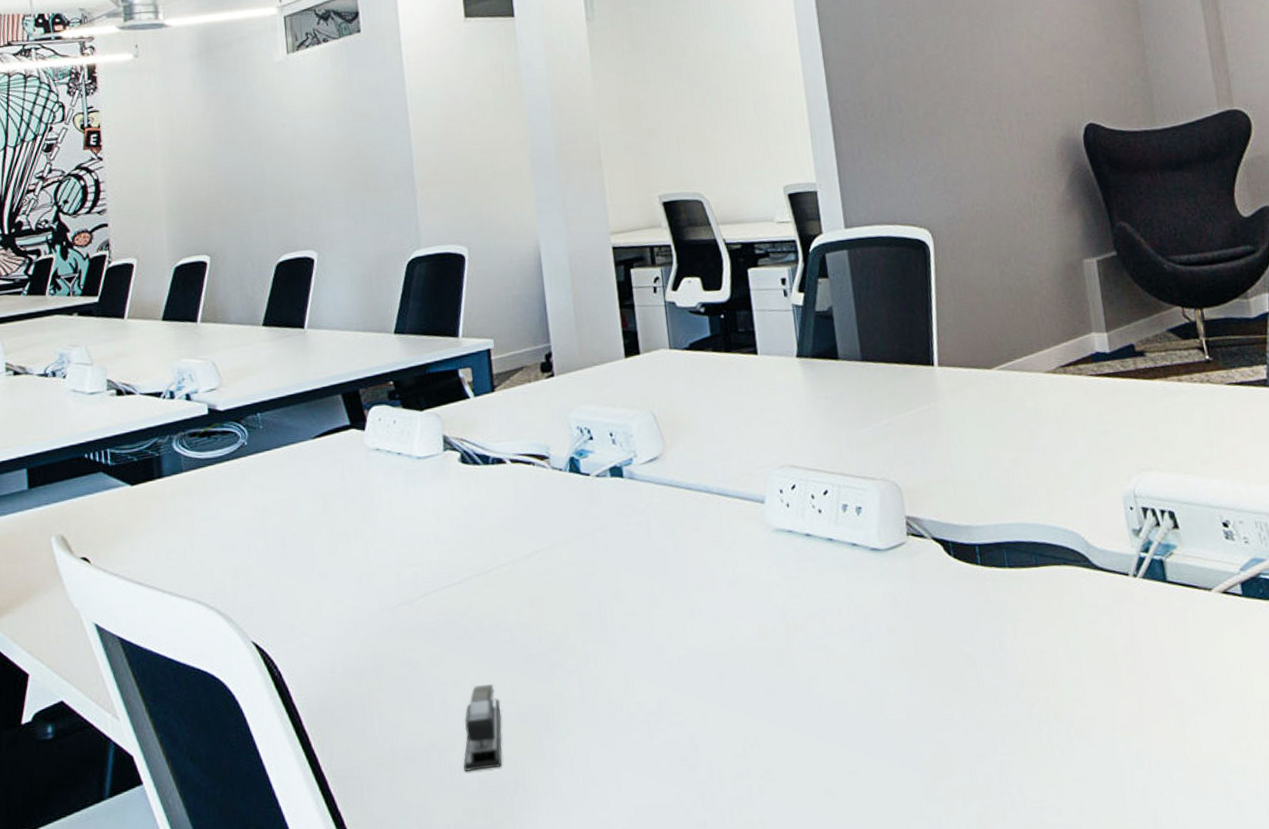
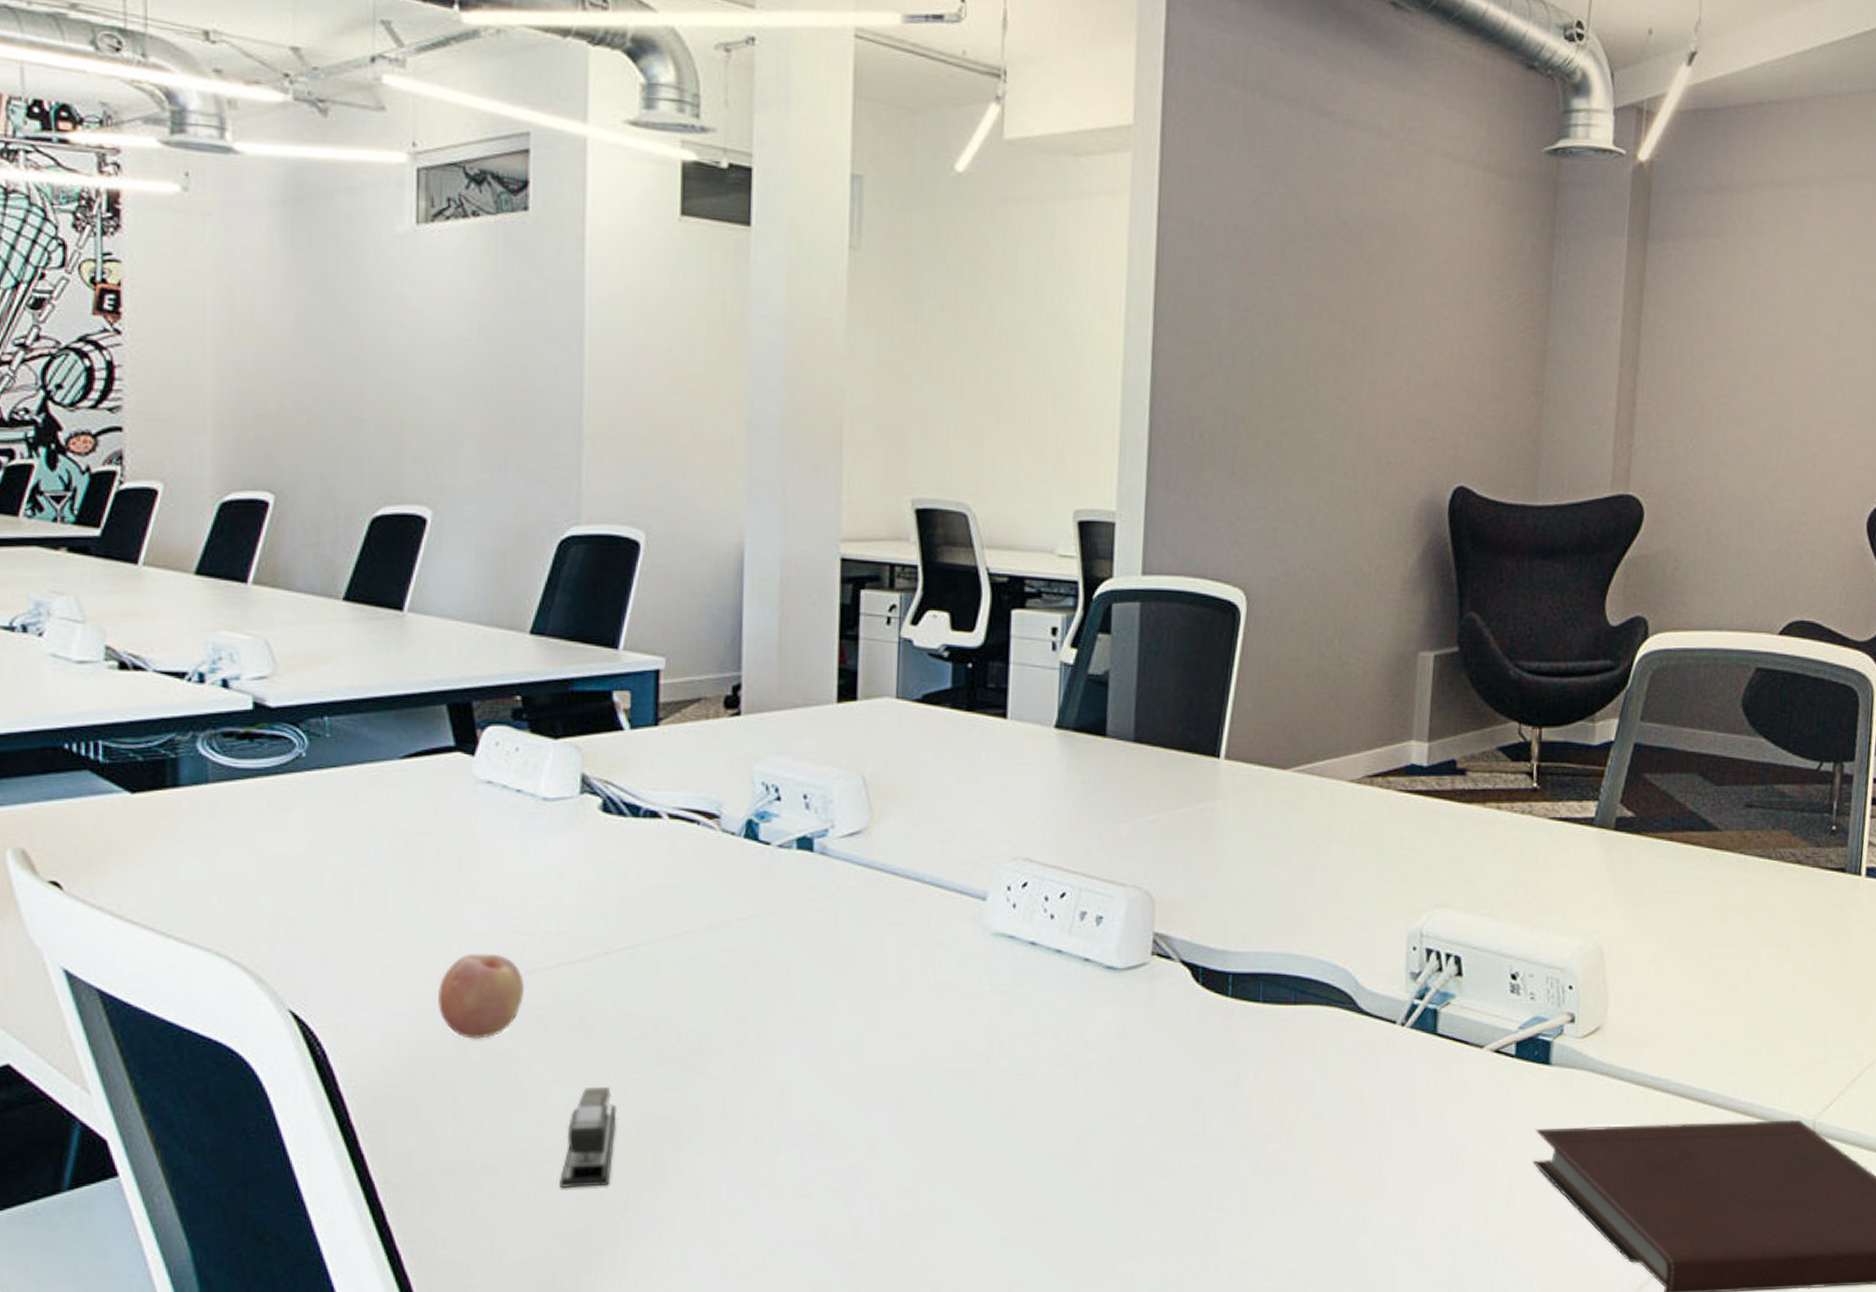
fruit: none [357,583,420,653] -> present [438,954,524,1039]

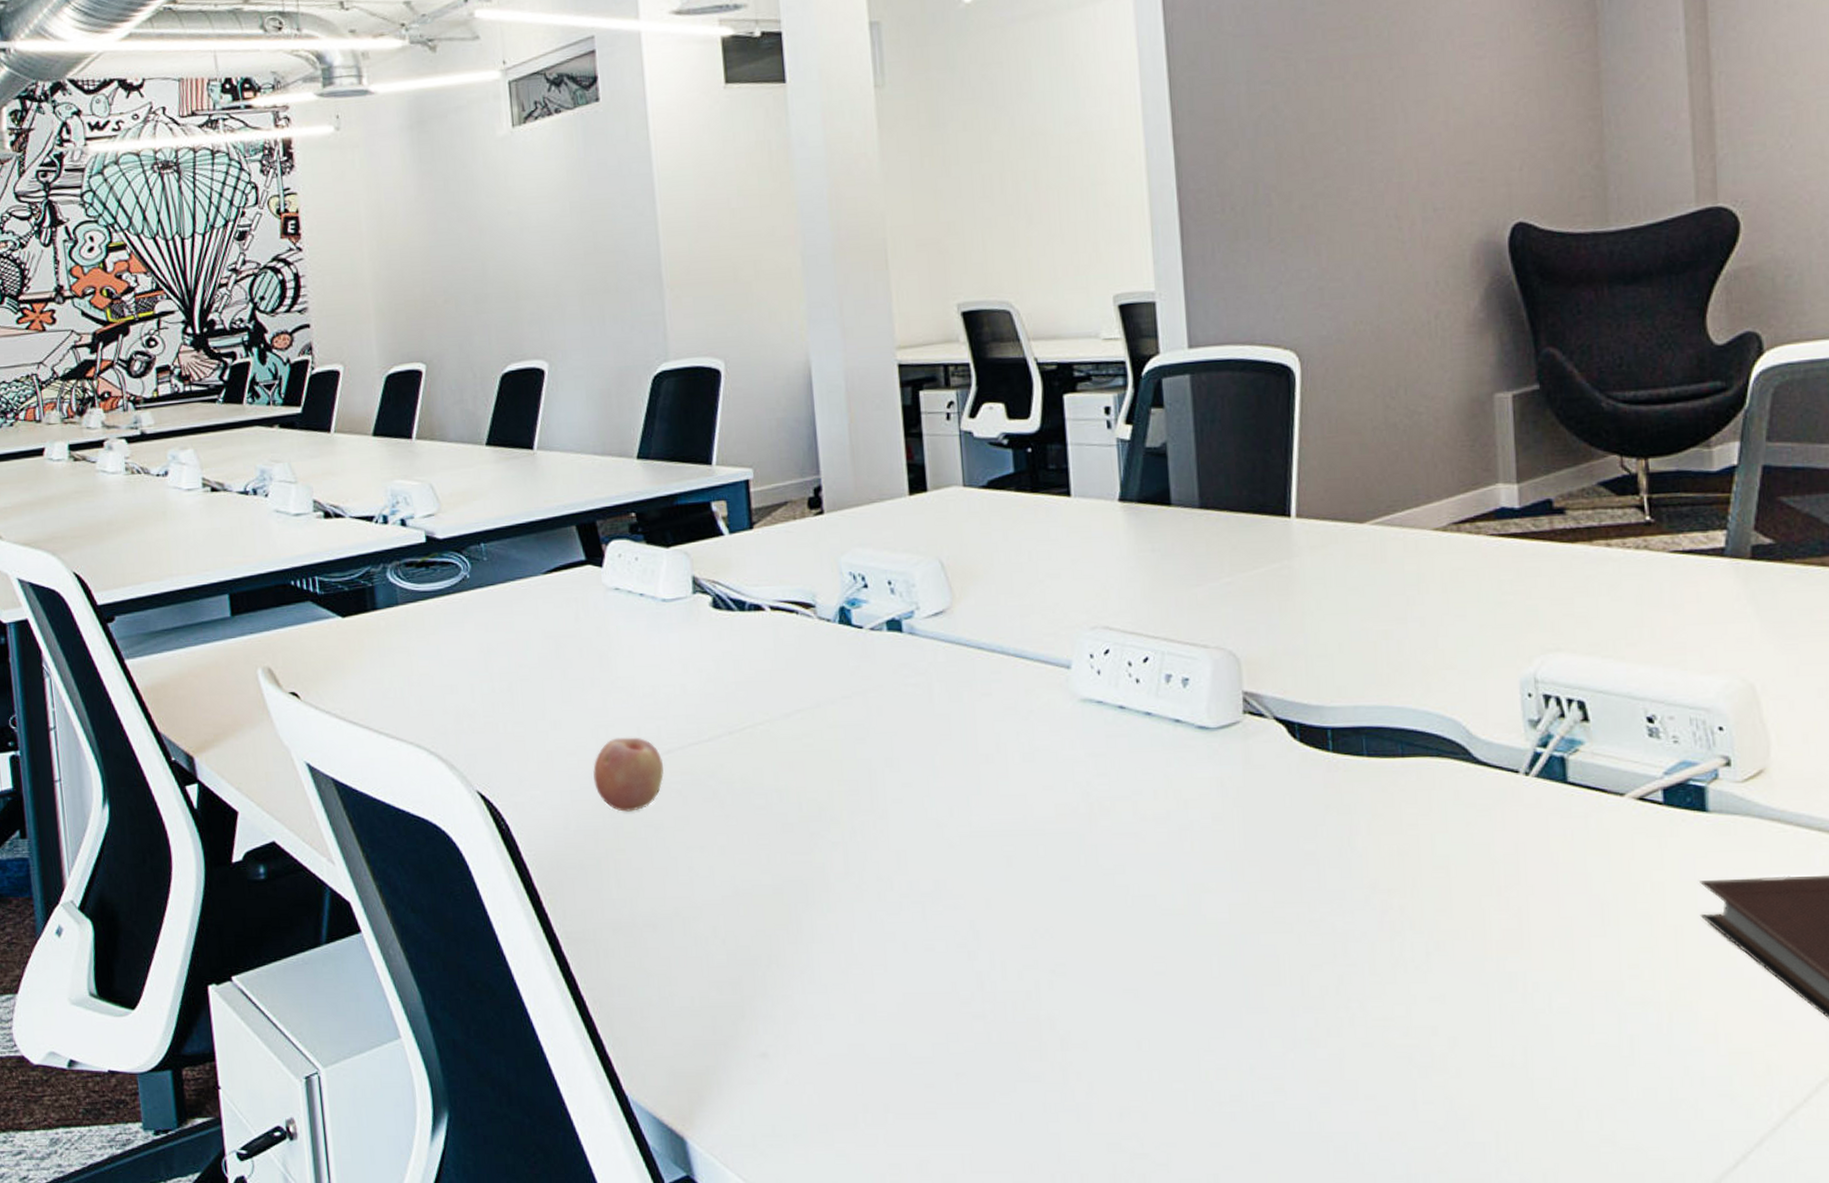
stapler: present [560,1087,617,1188] -> none [710,852,754,942]

